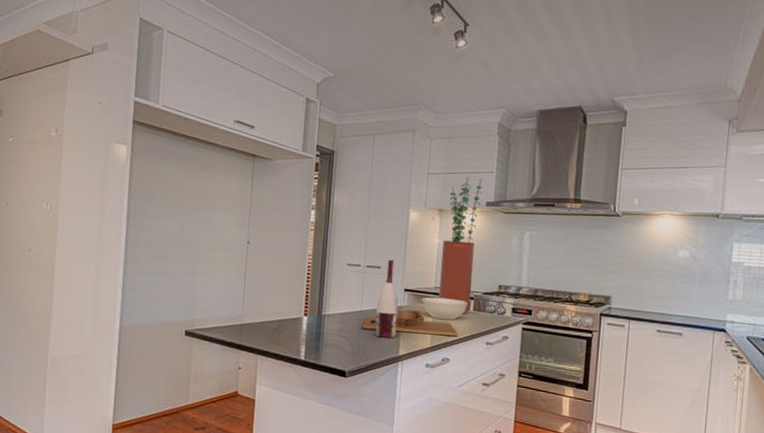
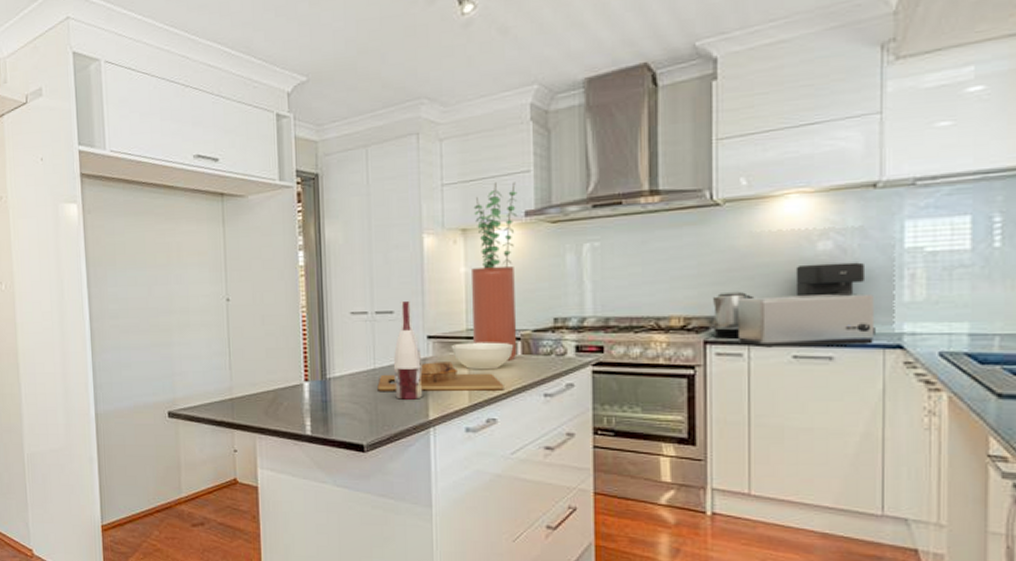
kettle: none [607,279,636,314] -> present [712,291,755,339]
toaster: none [622,284,711,327] -> present [737,292,875,348]
coffee maker: none [662,265,710,320] -> present [795,262,875,334]

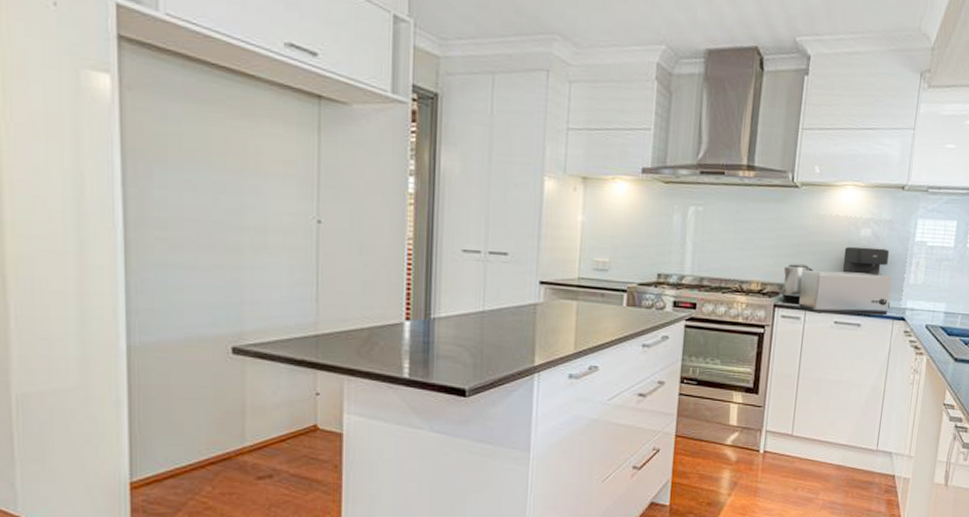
cutting board: present [377,362,504,391] -> none [485,308,608,340]
wine bottle: present [393,300,423,400] -> none [502,243,533,345]
bowl: present [451,342,514,370] -> none [562,290,621,319]
vase: present [470,182,518,361] -> none [584,136,637,312]

